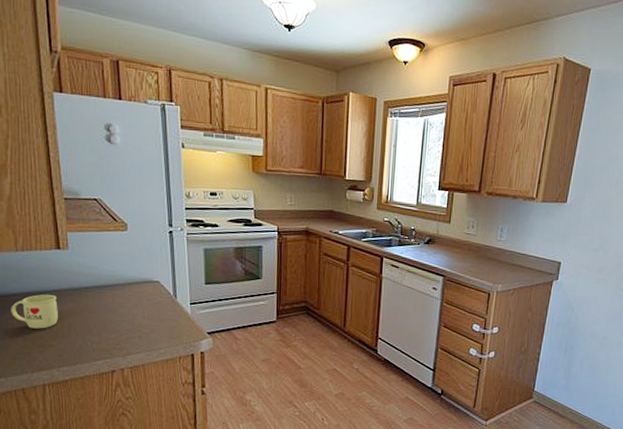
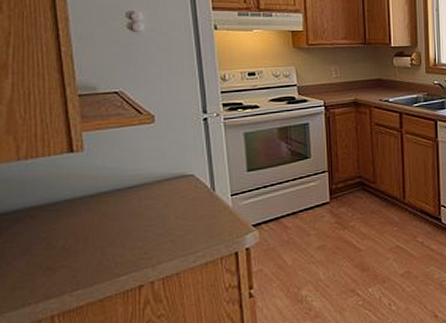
mug: present [11,294,58,329] -> none [10,205,71,250]

